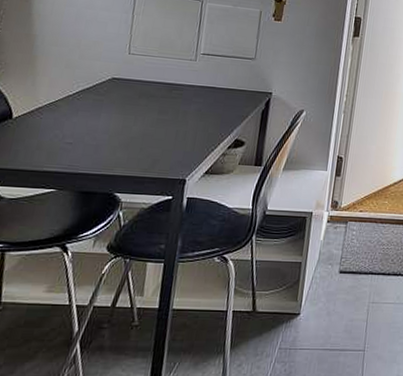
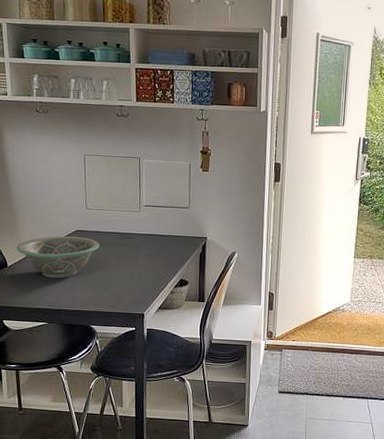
decorative bowl: none [28,83,140,135] -> present [16,236,100,279]

